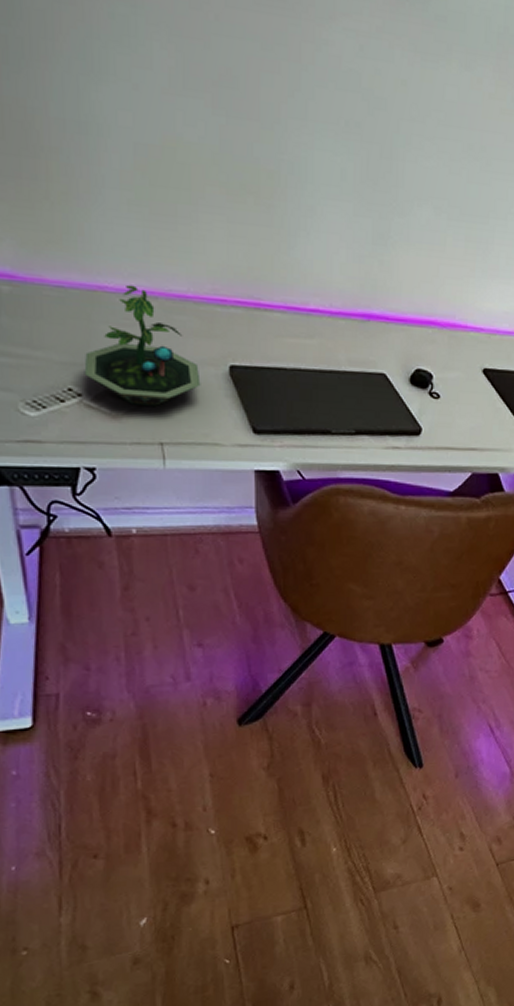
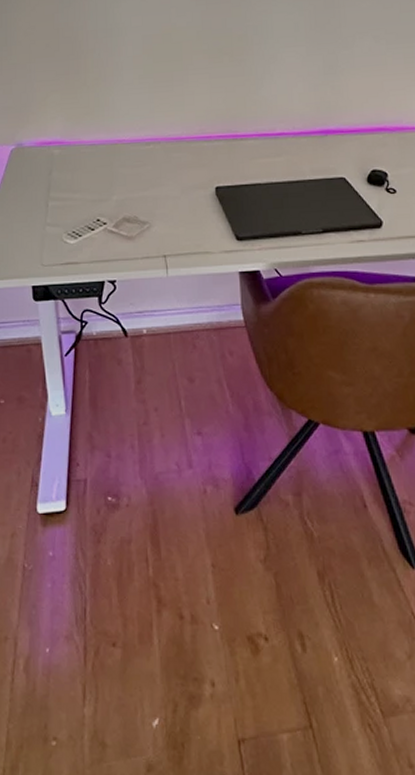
terrarium: present [84,284,201,408] -> none [108,135,194,228]

